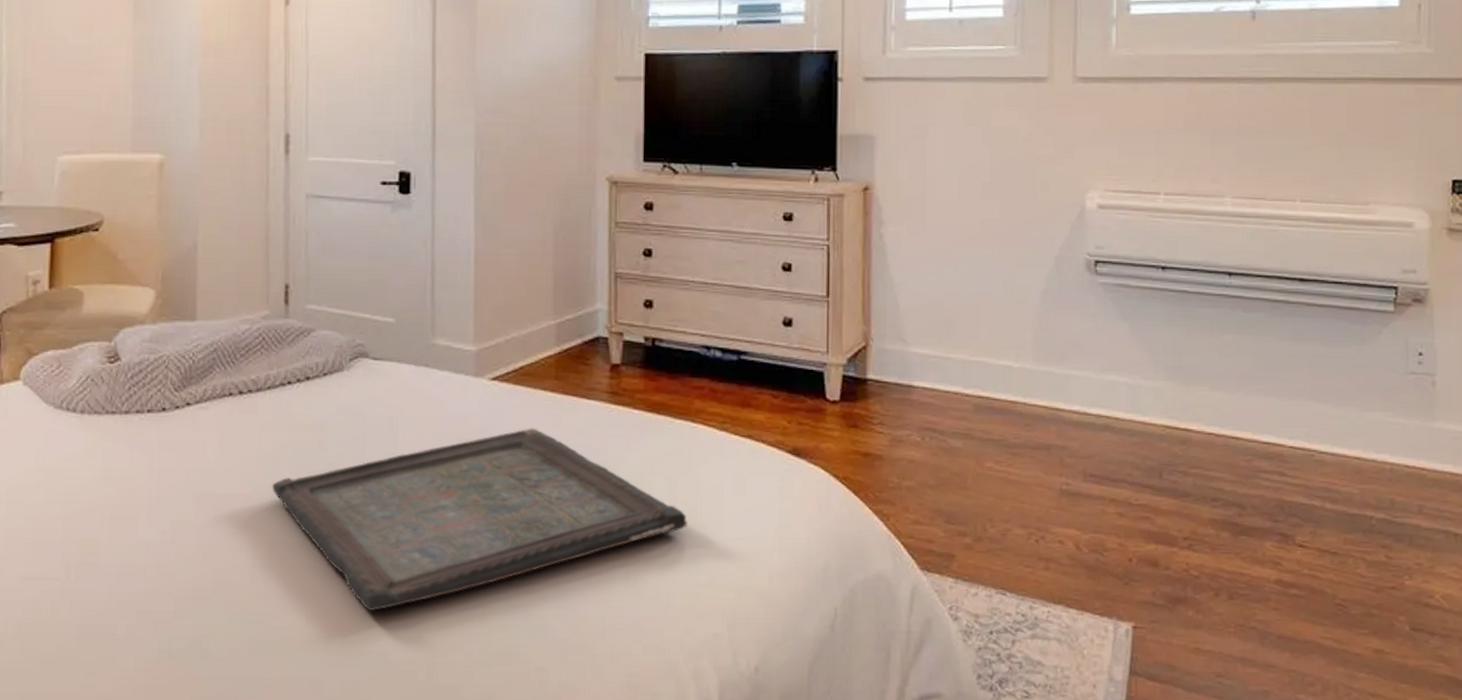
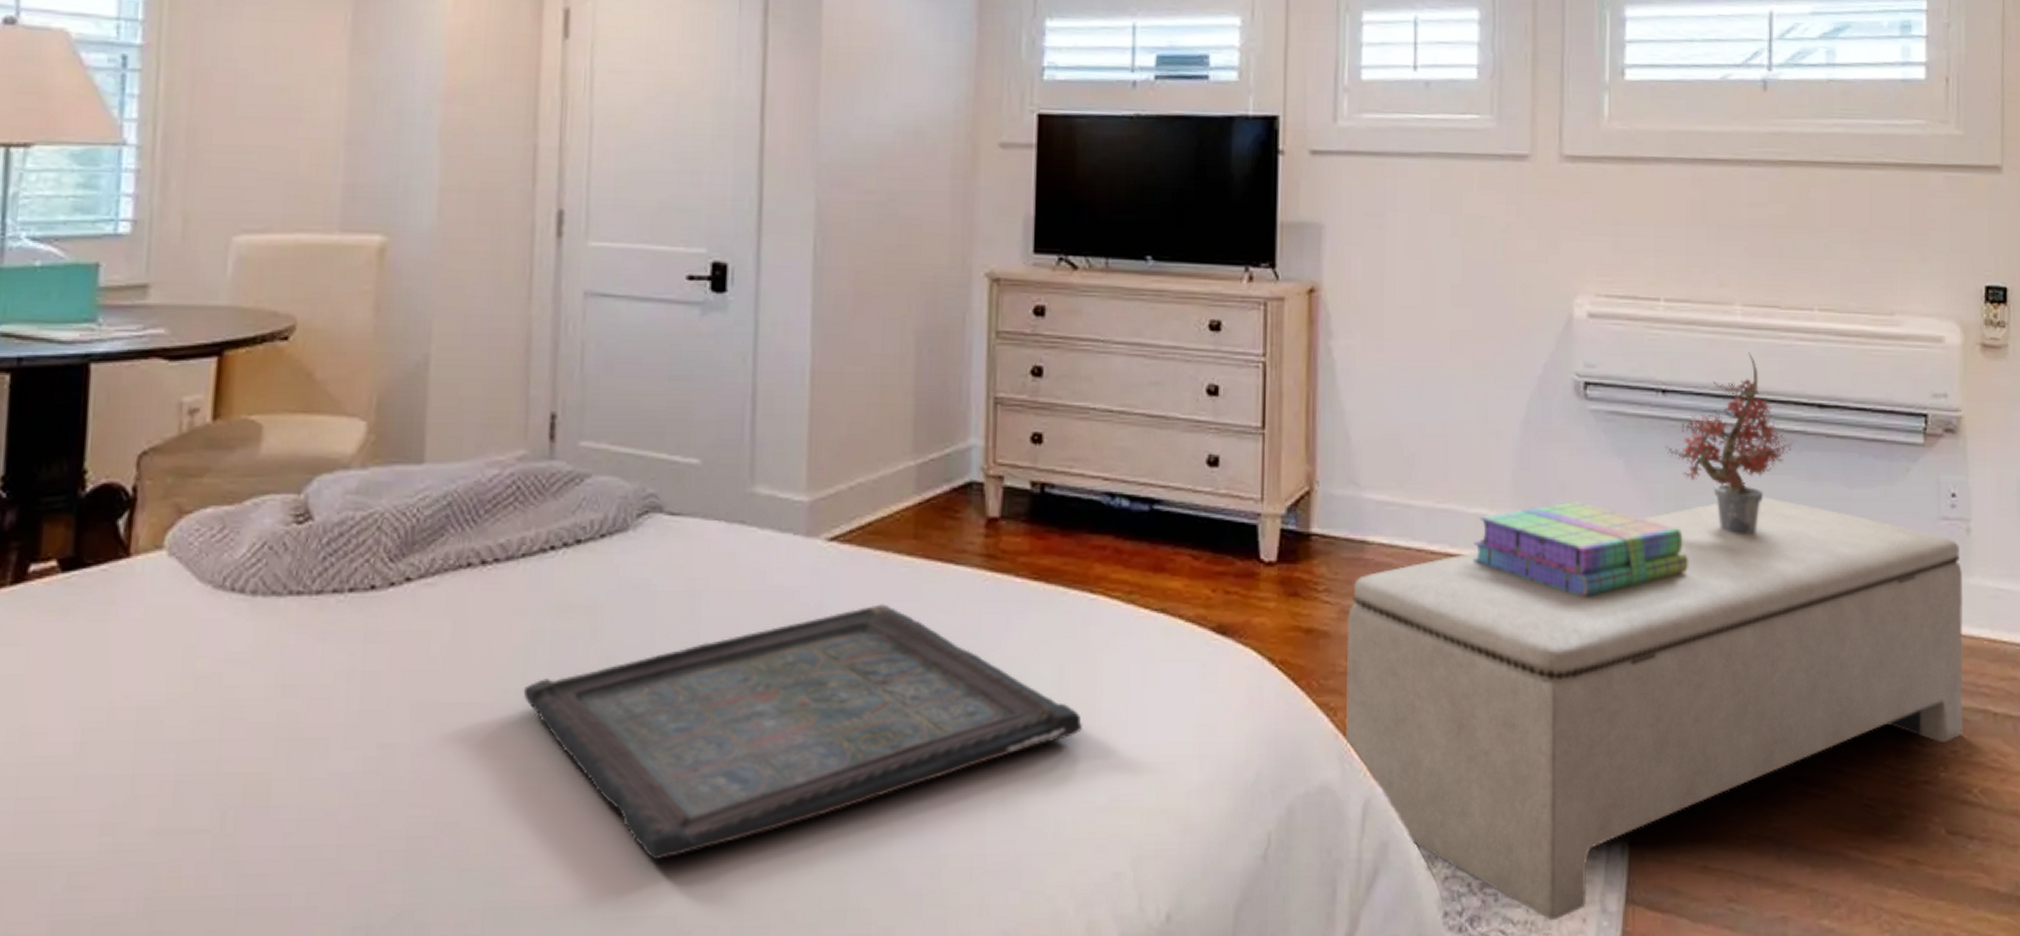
bench: none [897,353,1429,686] -> present [1346,496,1964,921]
stack of books: none [1001,356,1184,432] -> present [1473,502,1688,597]
potted plant: none [1164,236,1278,384] -> present [1664,352,1795,534]

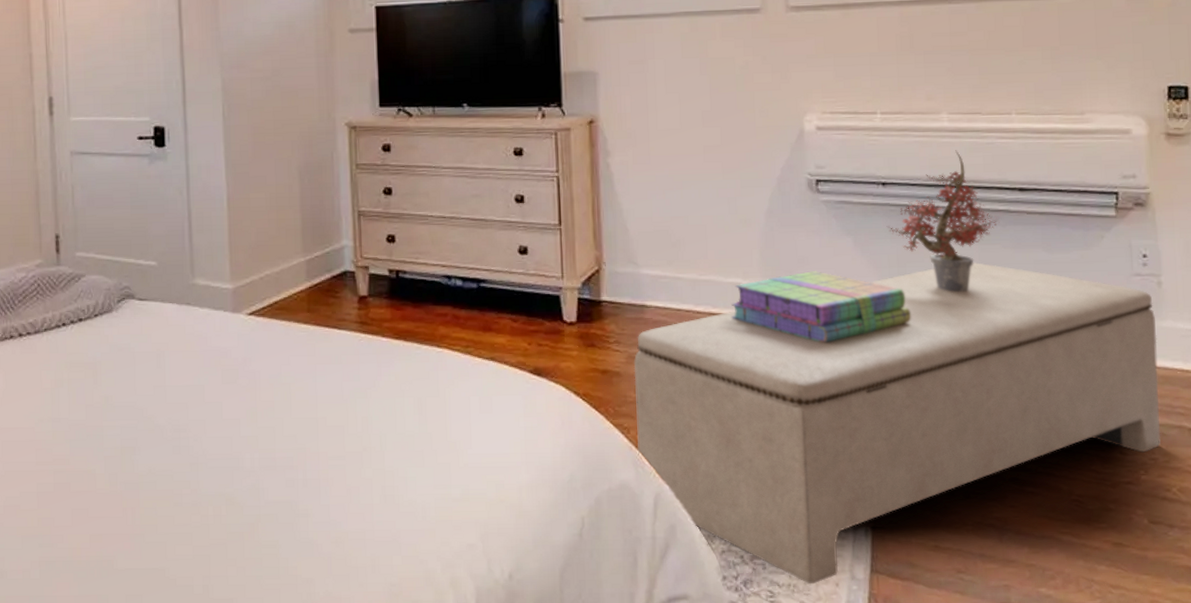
serving tray: present [523,604,1083,861] -> none [53,358,439,532]

